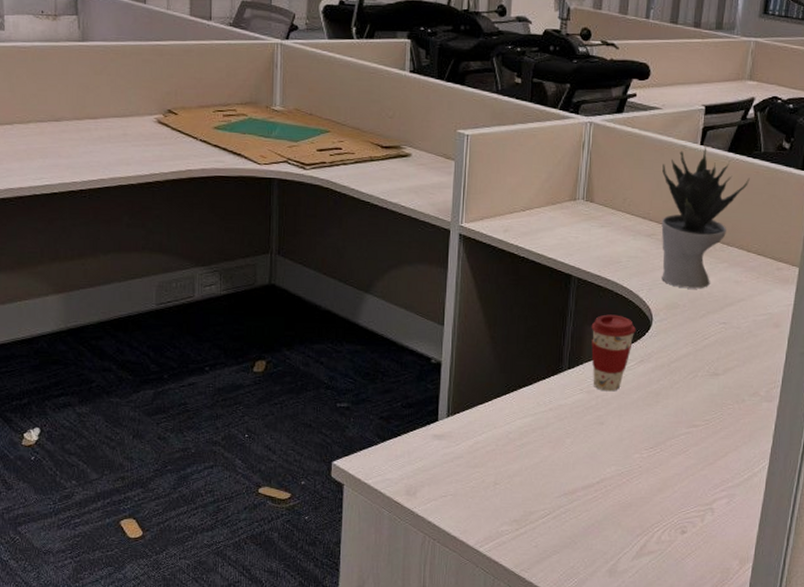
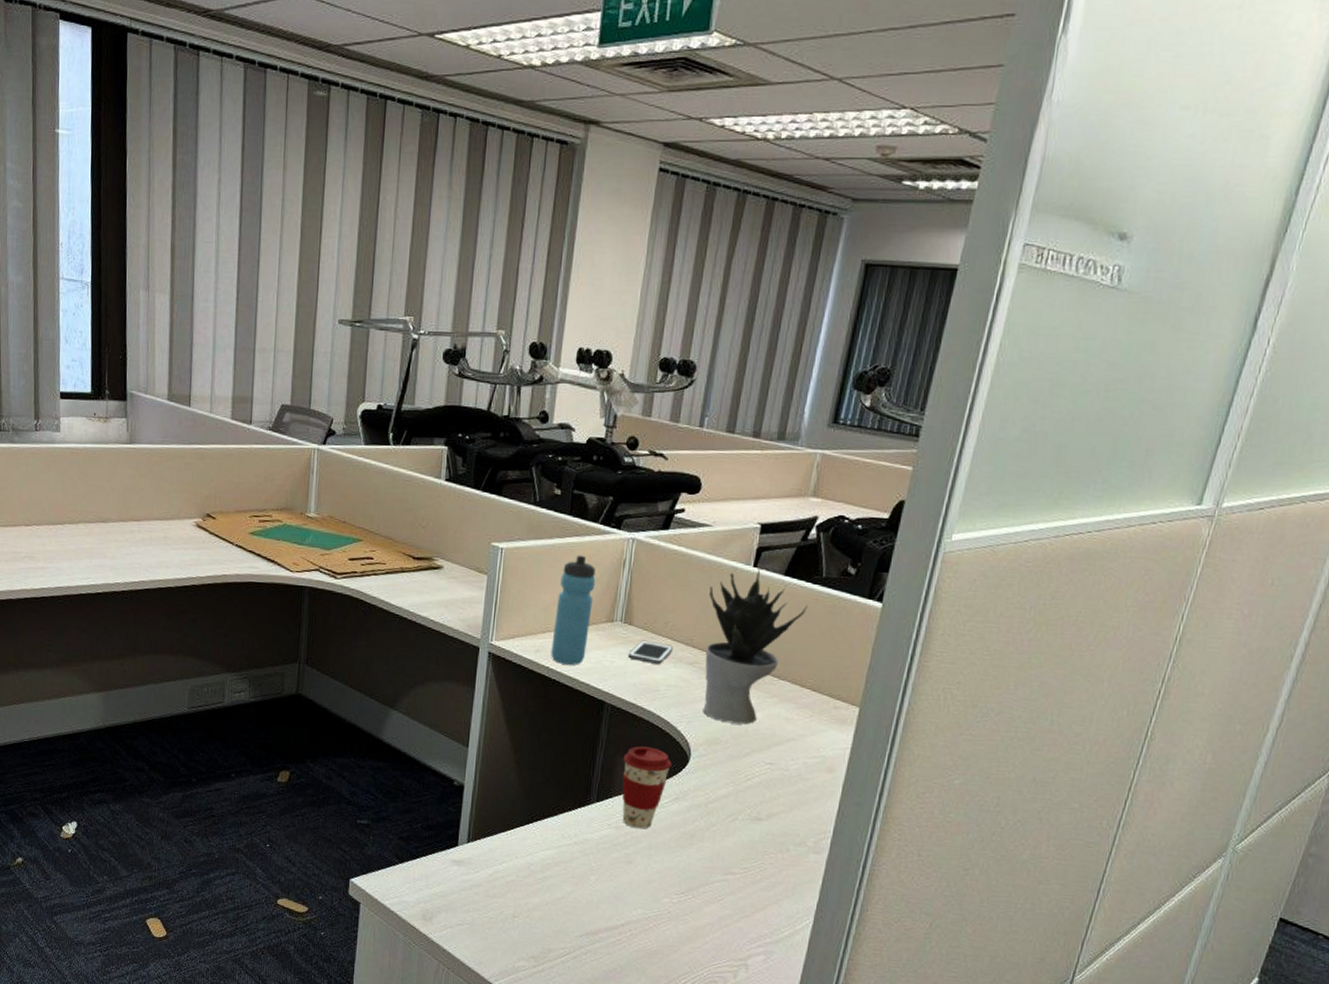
water bottle: none [519,139,558,242] -> present [551,555,596,665]
cell phone: none [591,216,633,238] -> present [628,640,674,664]

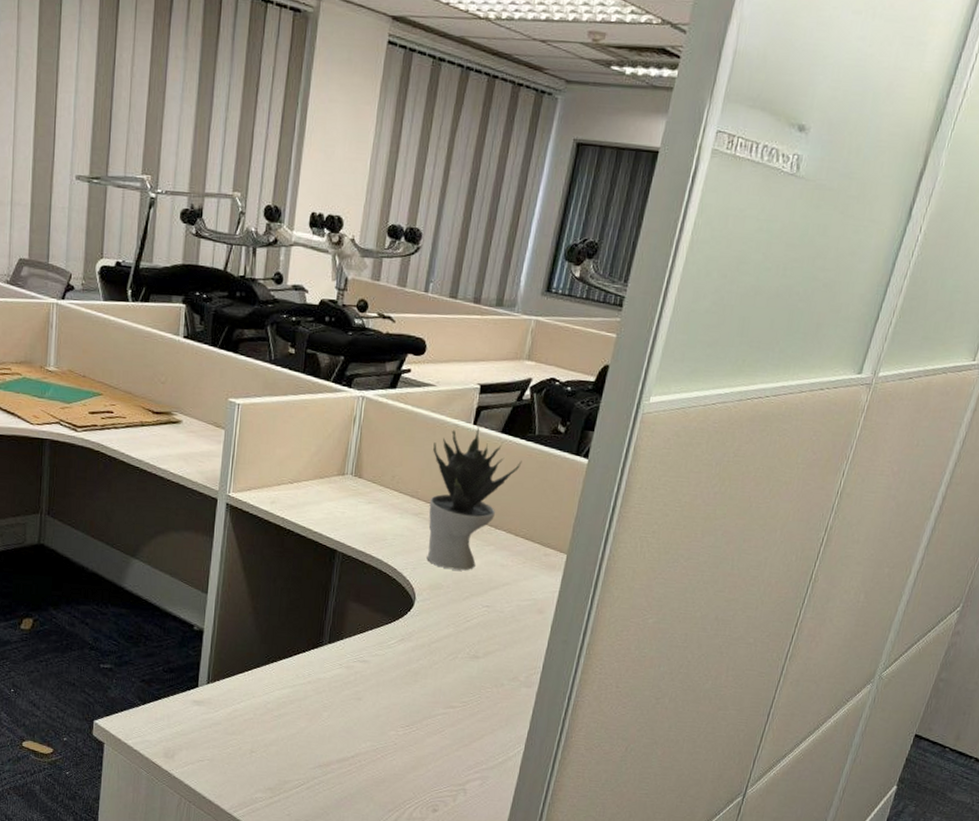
water bottle: present [551,555,596,665] -> none [285,411,328,516]
coffee cup: present [622,746,672,829] -> none [352,591,398,668]
cell phone: present [628,640,674,664] -> none [358,492,400,515]

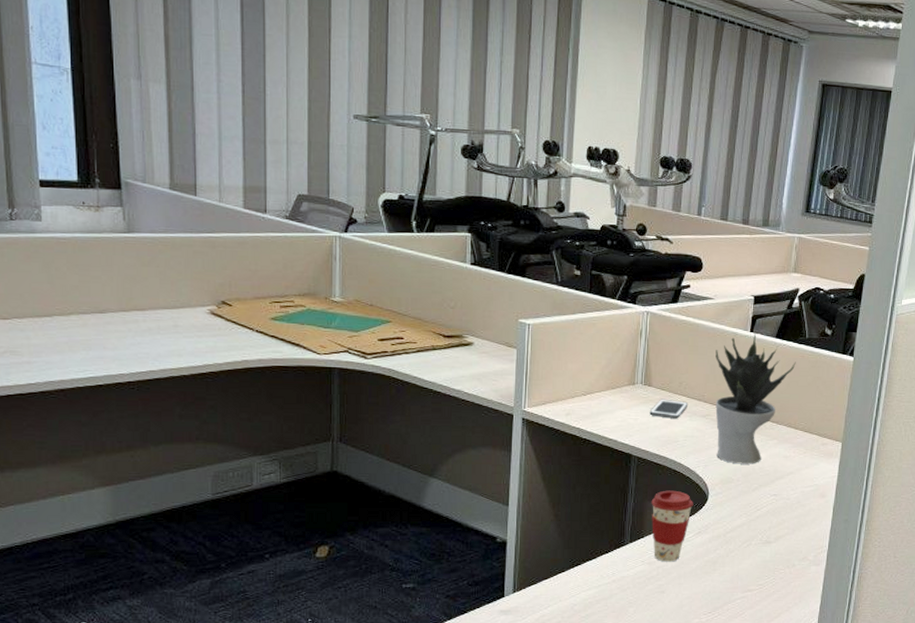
coffee cup: none [352,591,398,668] -> present [651,490,693,562]
cell phone: none [358,492,400,515] -> present [649,399,689,419]

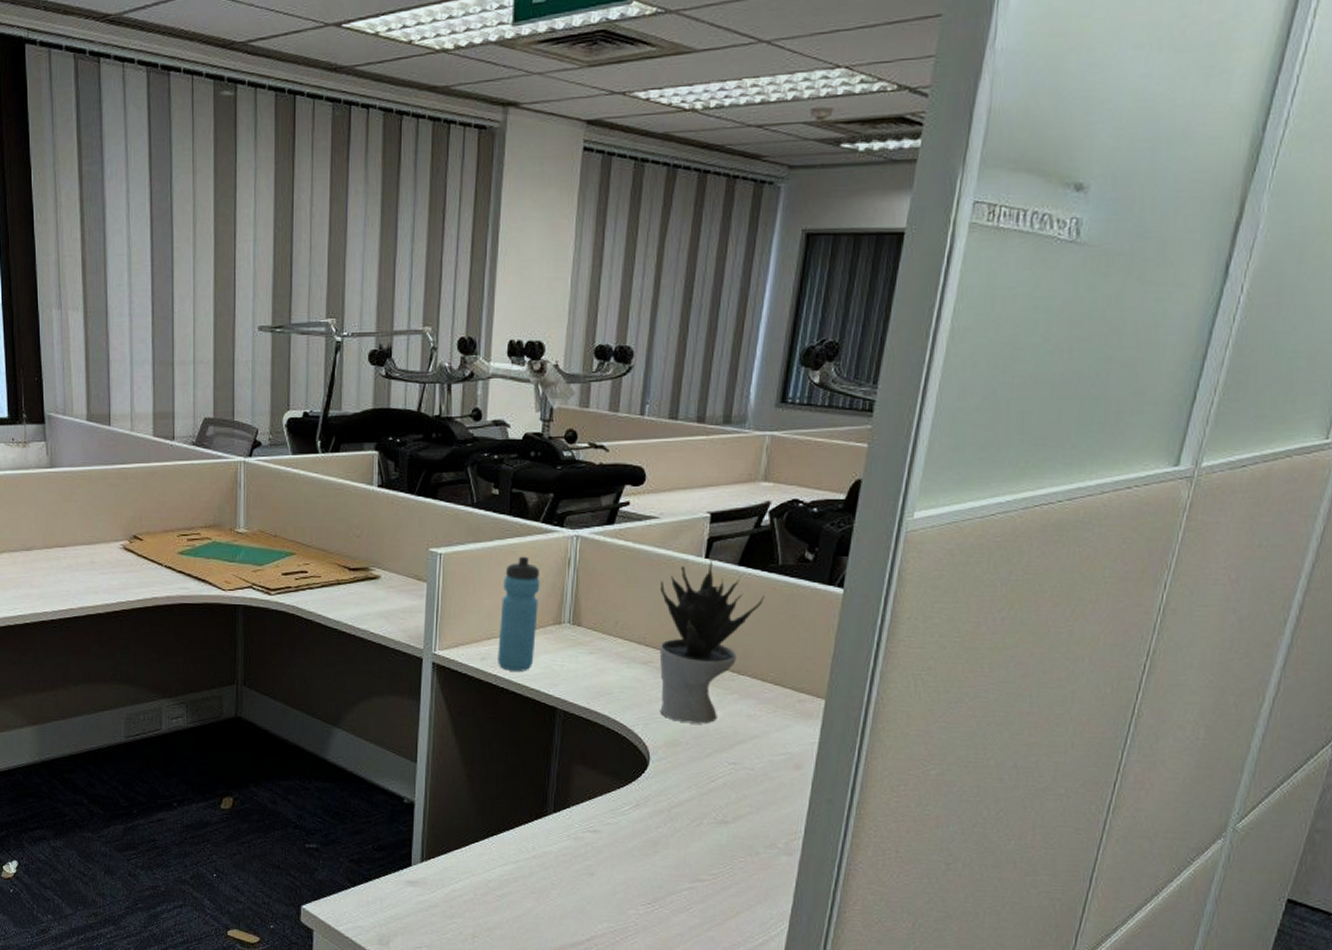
water bottle: none [580,327,617,425] -> present [497,556,540,671]
cell phone: present [649,399,689,419] -> none [578,641,626,666]
coffee cup: present [651,490,693,562] -> none [579,752,630,839]

